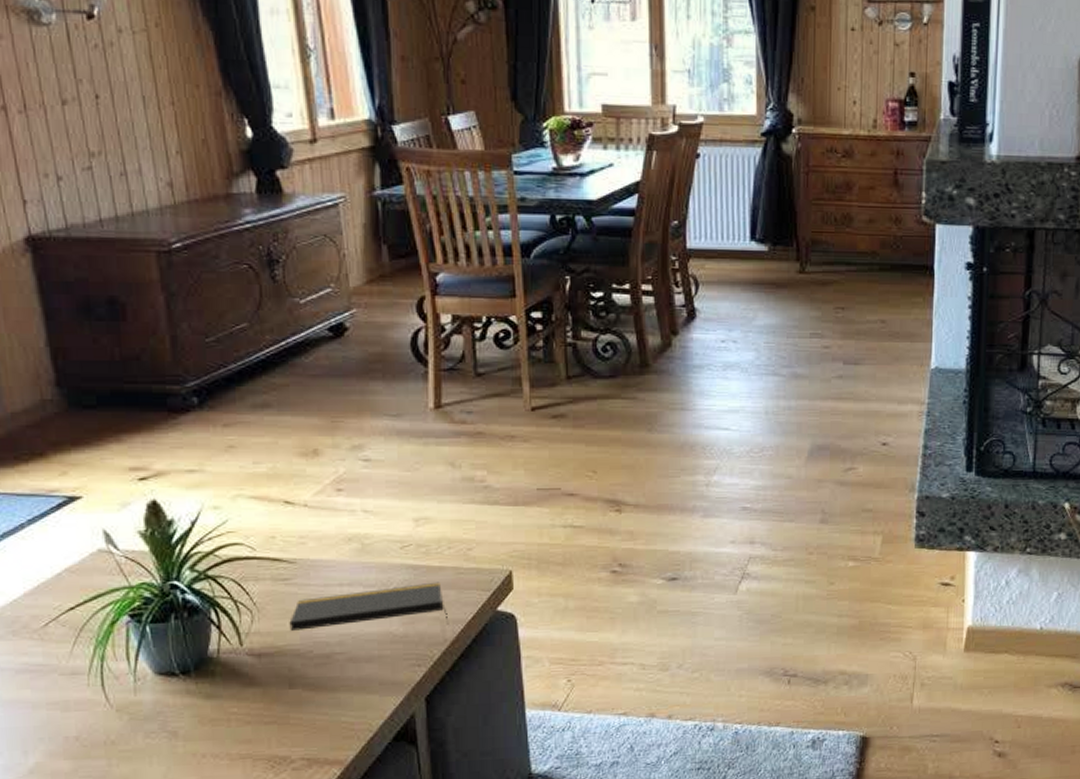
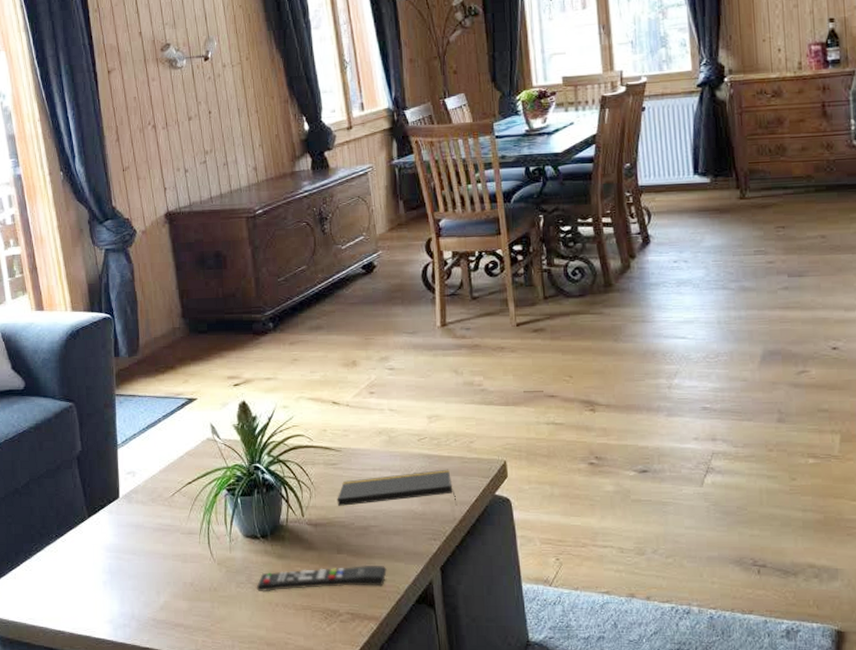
remote control: none [173,700,357,742] -> present [256,564,388,592]

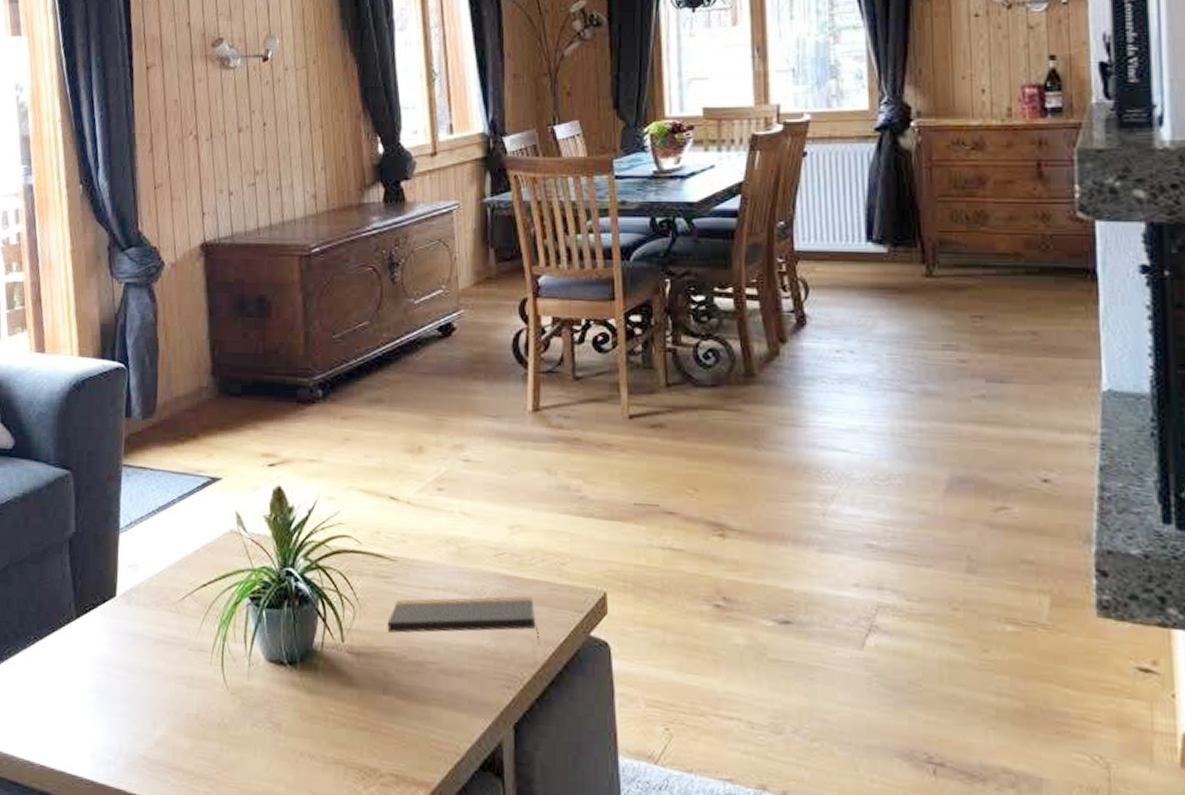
remote control: present [256,564,388,592] -> none [277,710,446,744]

